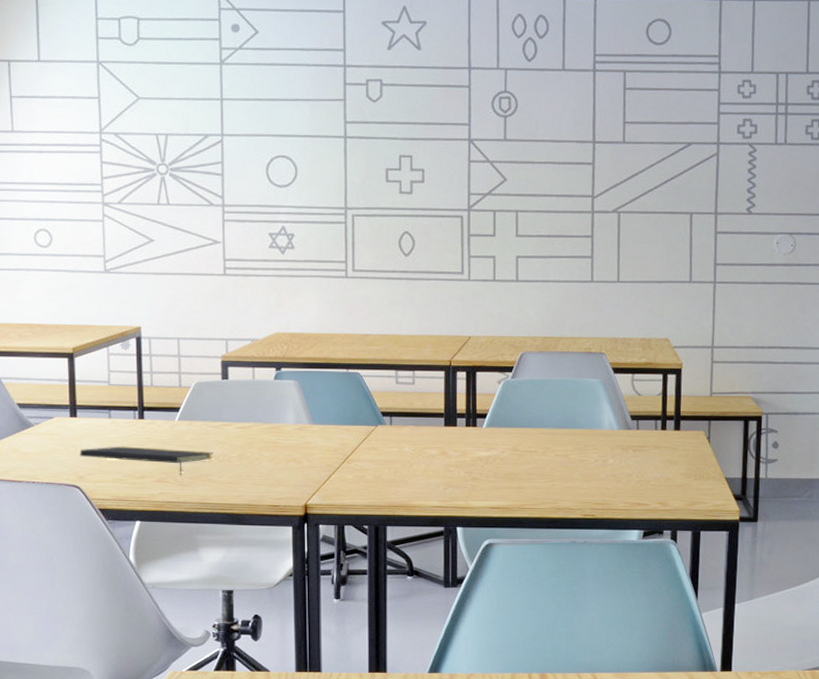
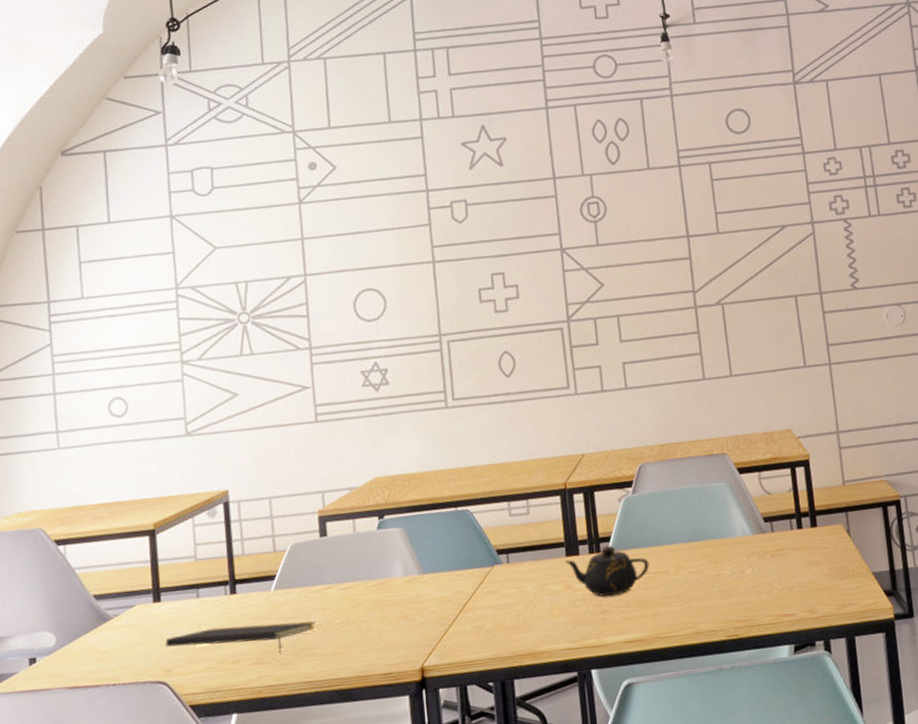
teapot: none [442,421,520,467] -> present [564,545,649,597]

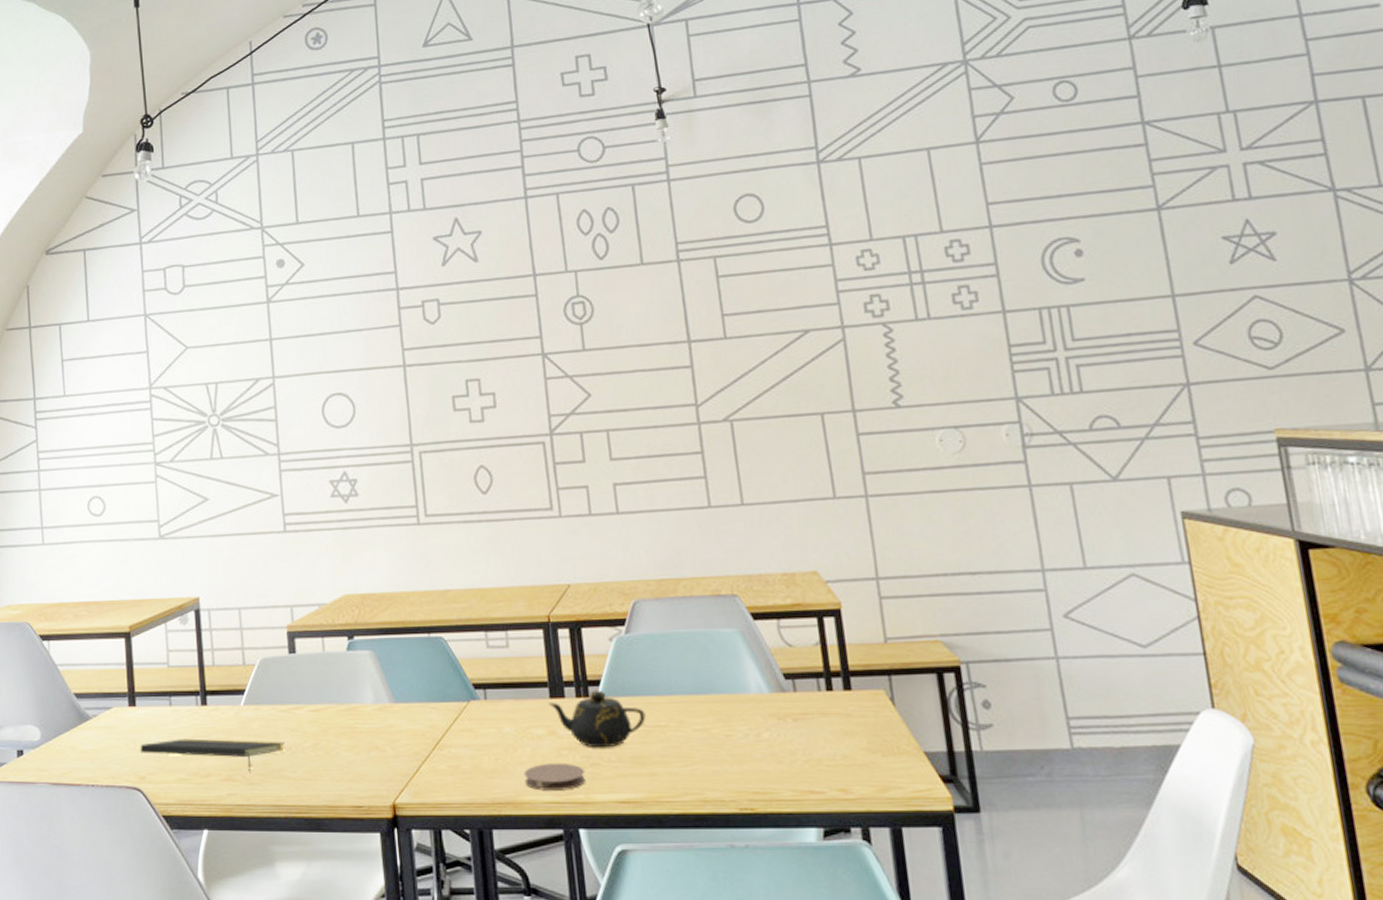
coaster: none [542,613,598,640] -> present [524,762,586,791]

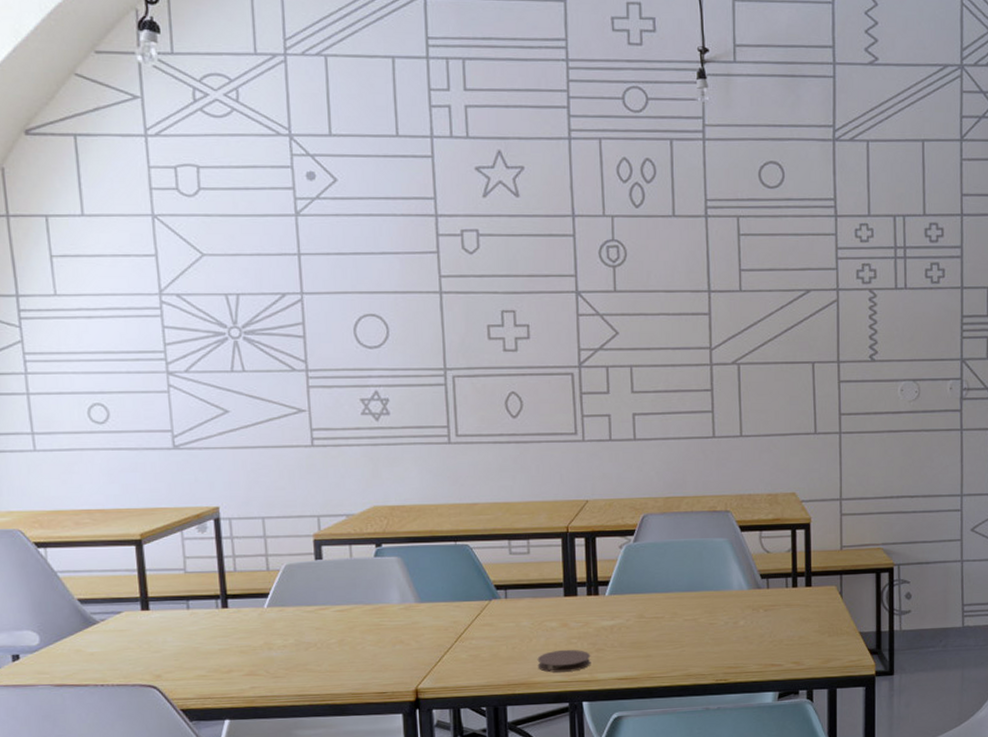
notepad: present [140,738,285,772] -> none [155,638,310,667]
teapot: present [547,689,646,748] -> none [562,589,646,637]

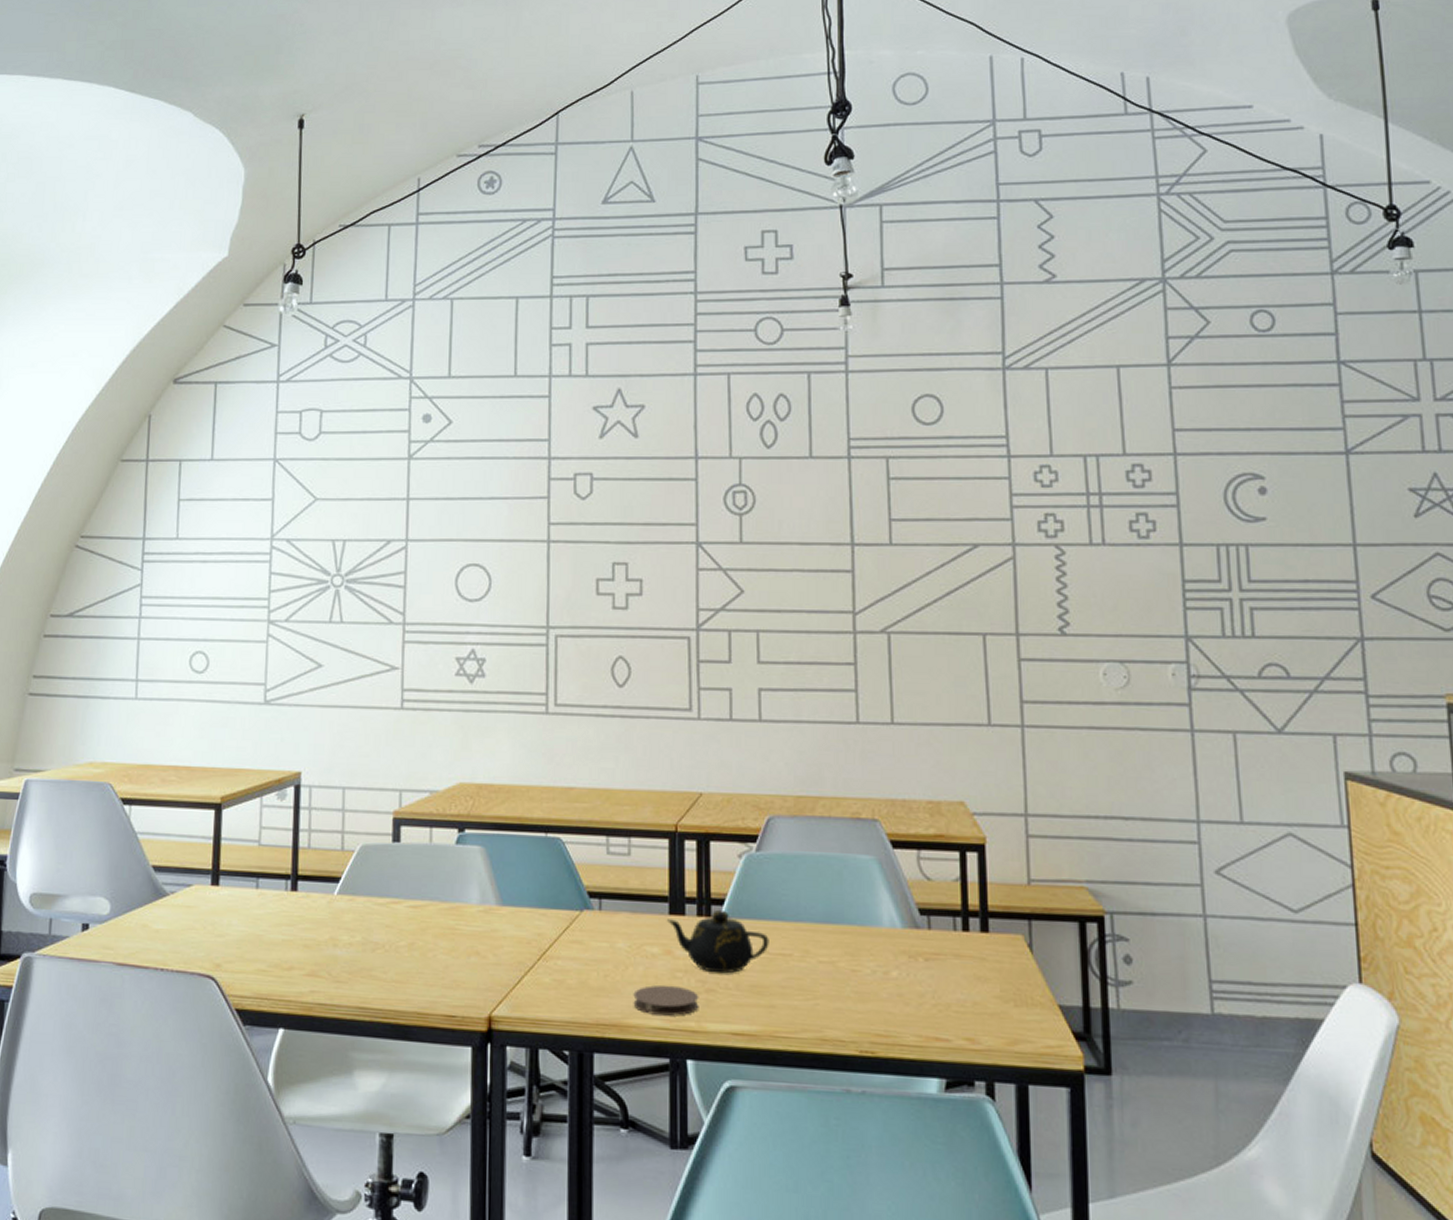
teapot: none [562,589,646,637] -> present [666,909,769,974]

